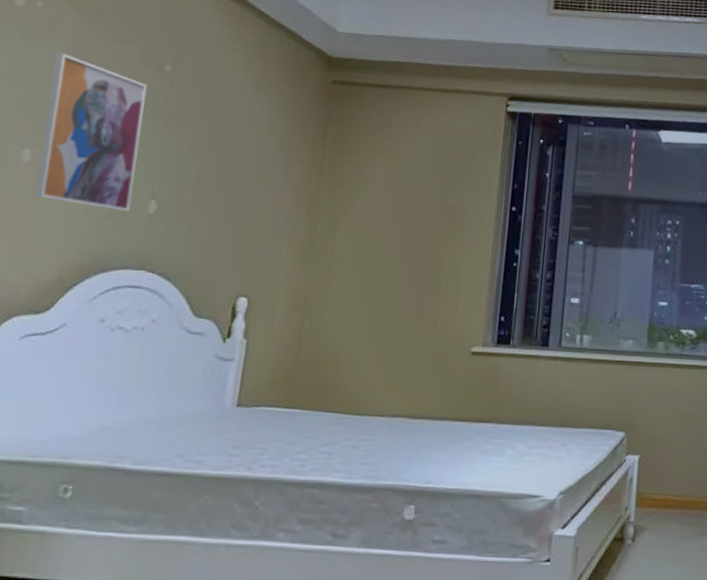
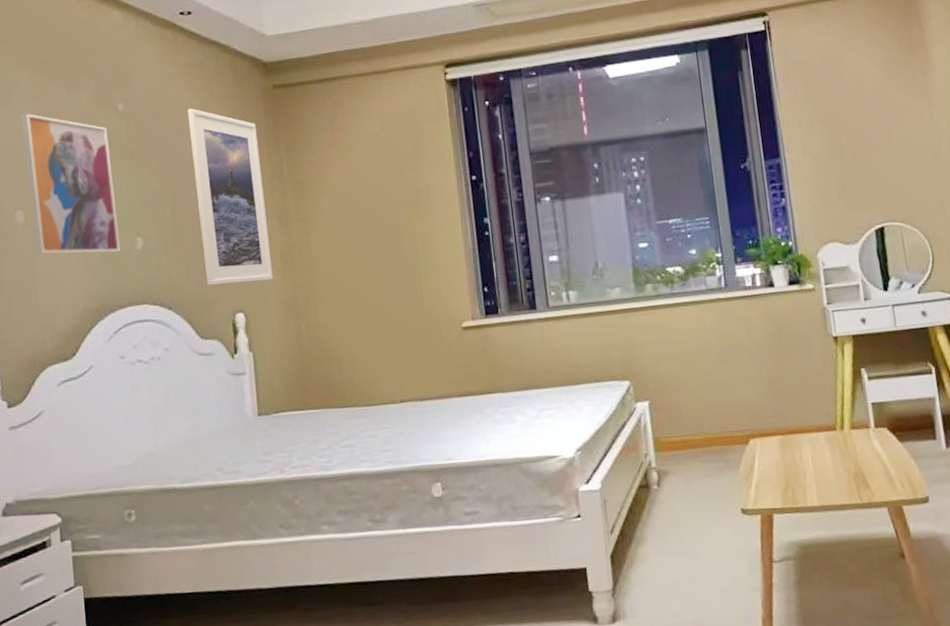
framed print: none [215,84,306,270] -> present [187,108,273,286]

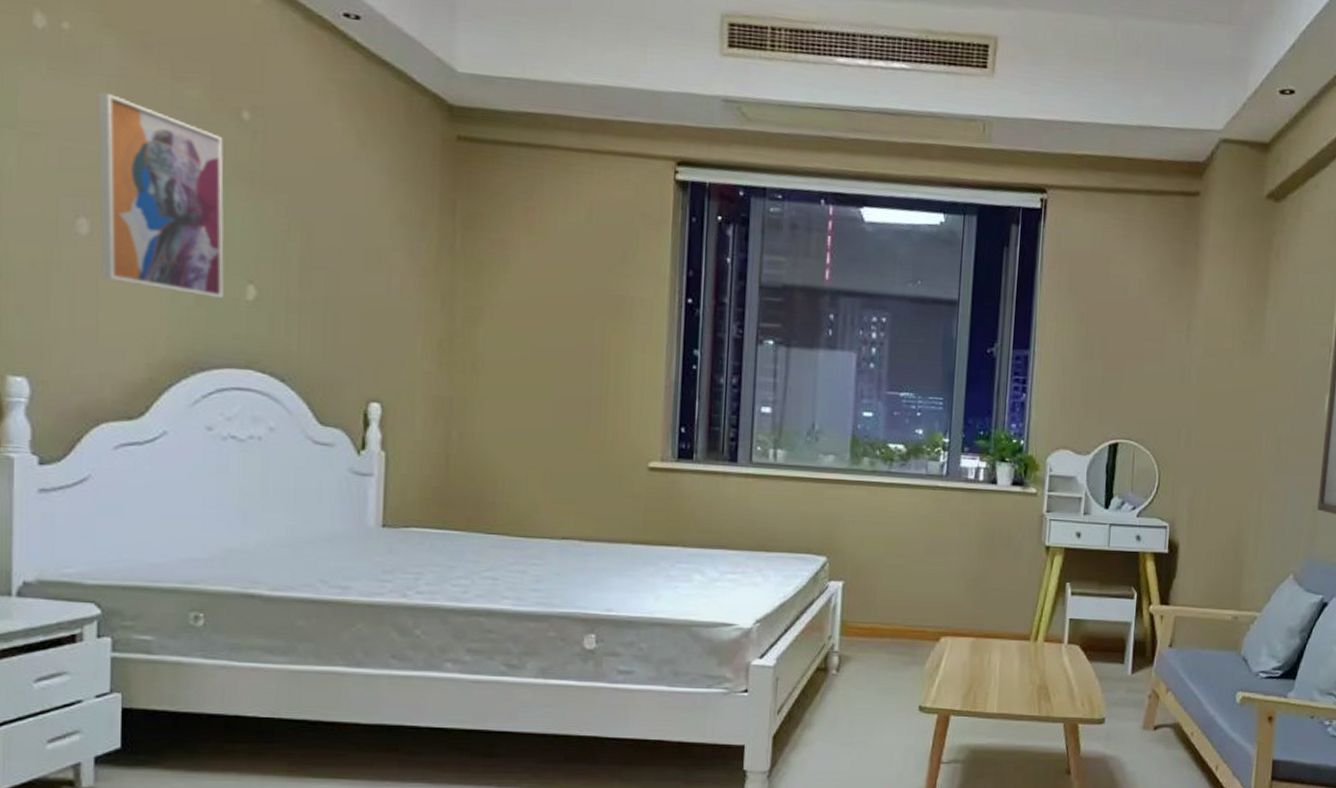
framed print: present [187,108,273,286] -> none [336,139,428,371]

